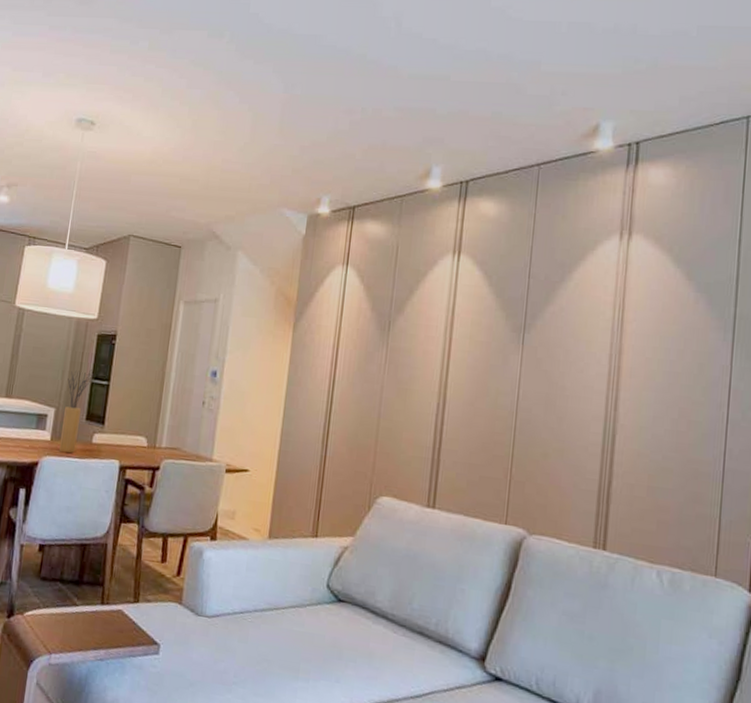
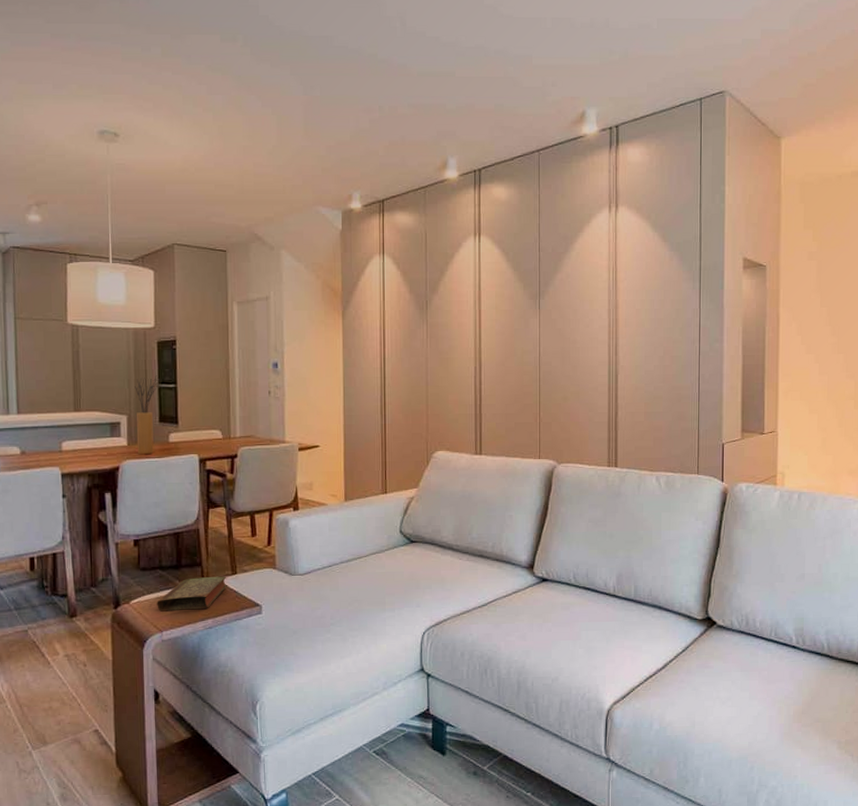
book: none [50,598,128,637] -> present [157,576,227,612]

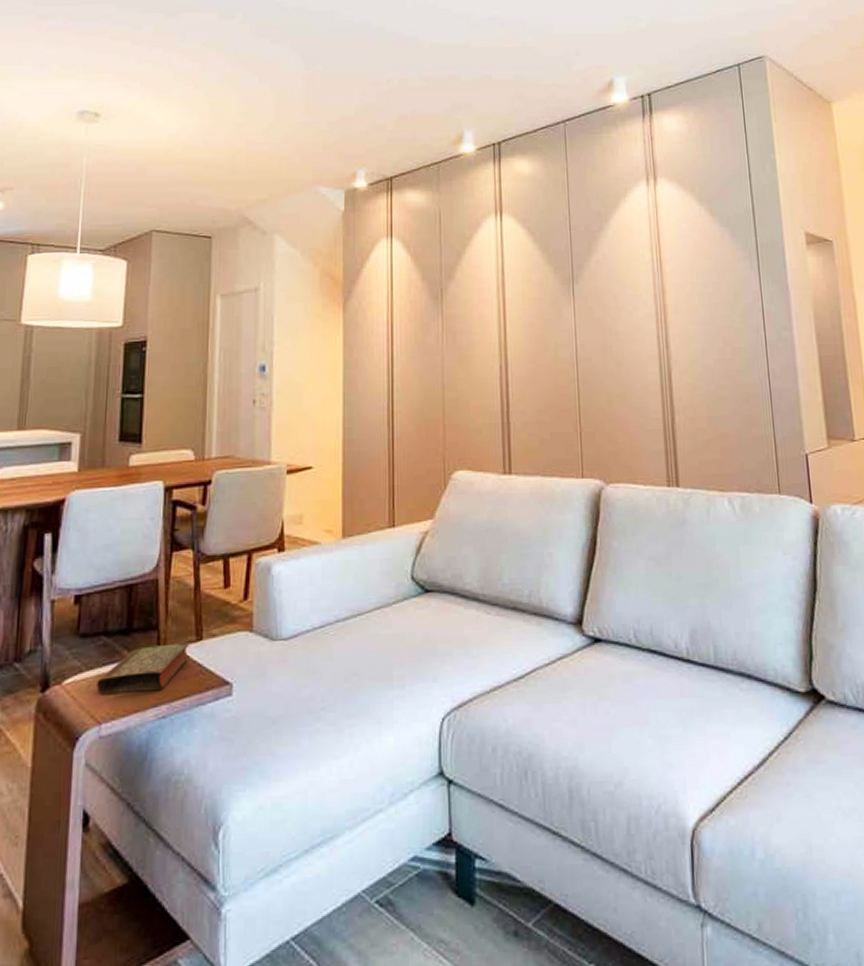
vase: present [135,375,160,455] -> none [89,383,124,483]

